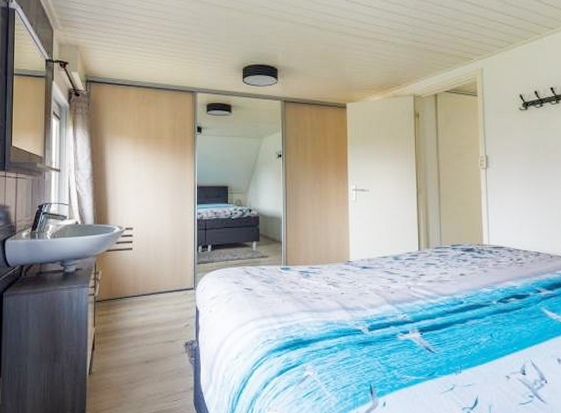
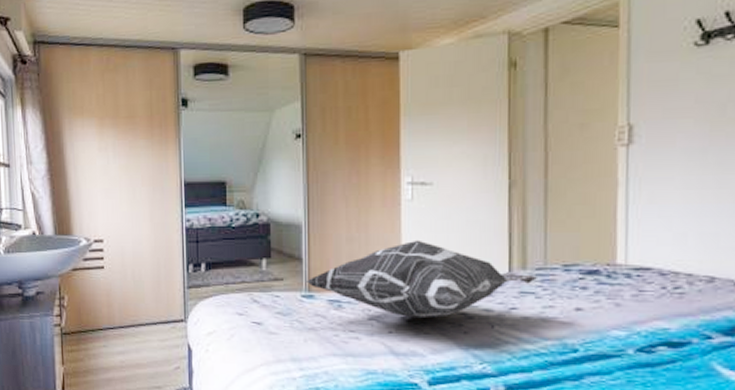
decorative pillow: none [284,228,436,283] -> present [306,239,537,319]

